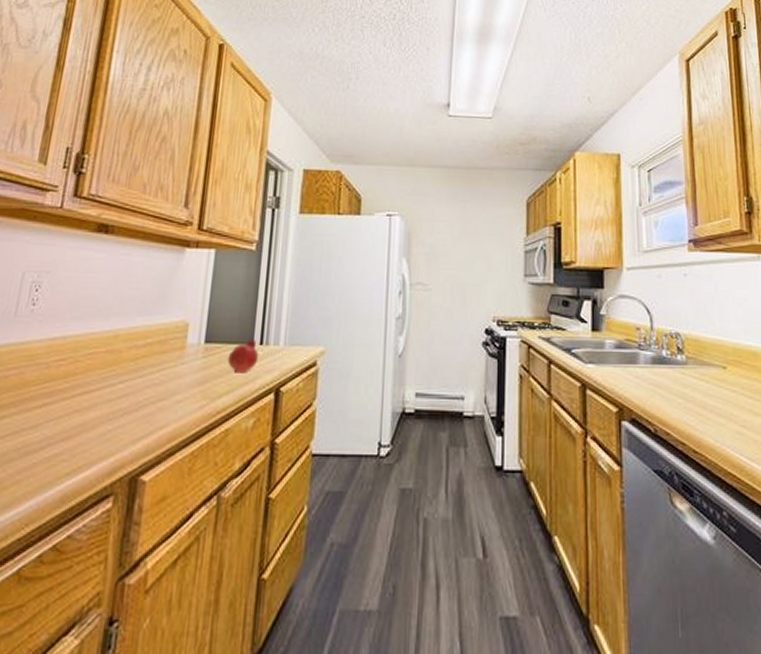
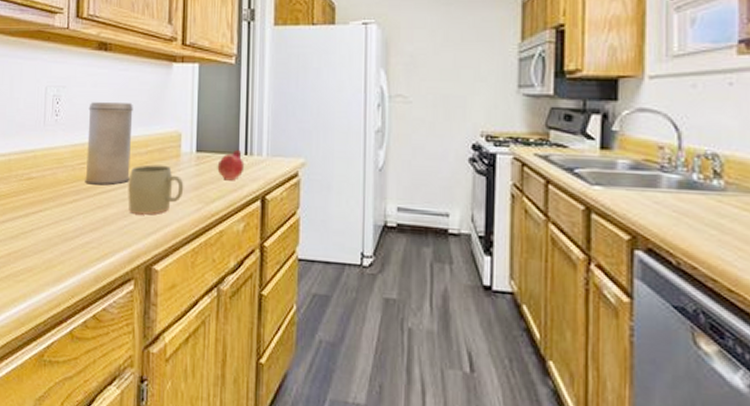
canister: none [61,289,134,385] -> present [85,102,133,185]
mug: none [115,358,188,417] -> present [128,164,184,215]

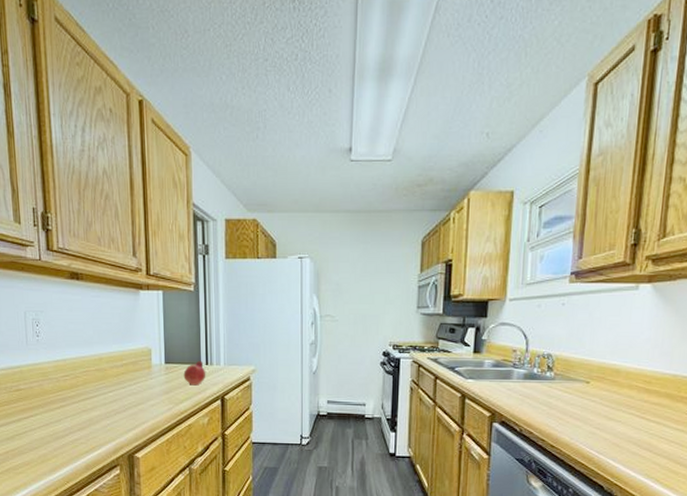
canister: present [85,102,133,185] -> none [66,324,109,393]
mug: present [128,164,184,215] -> none [108,375,157,415]

